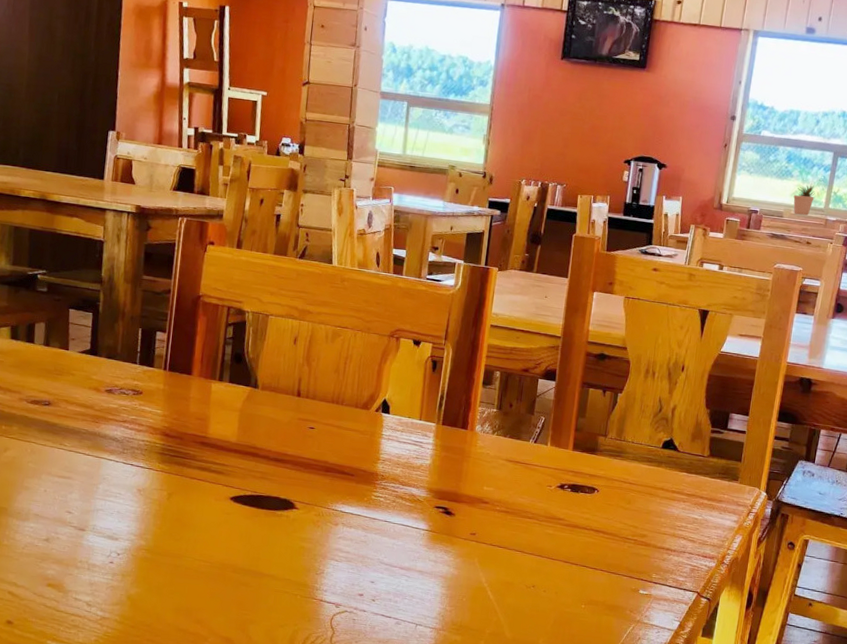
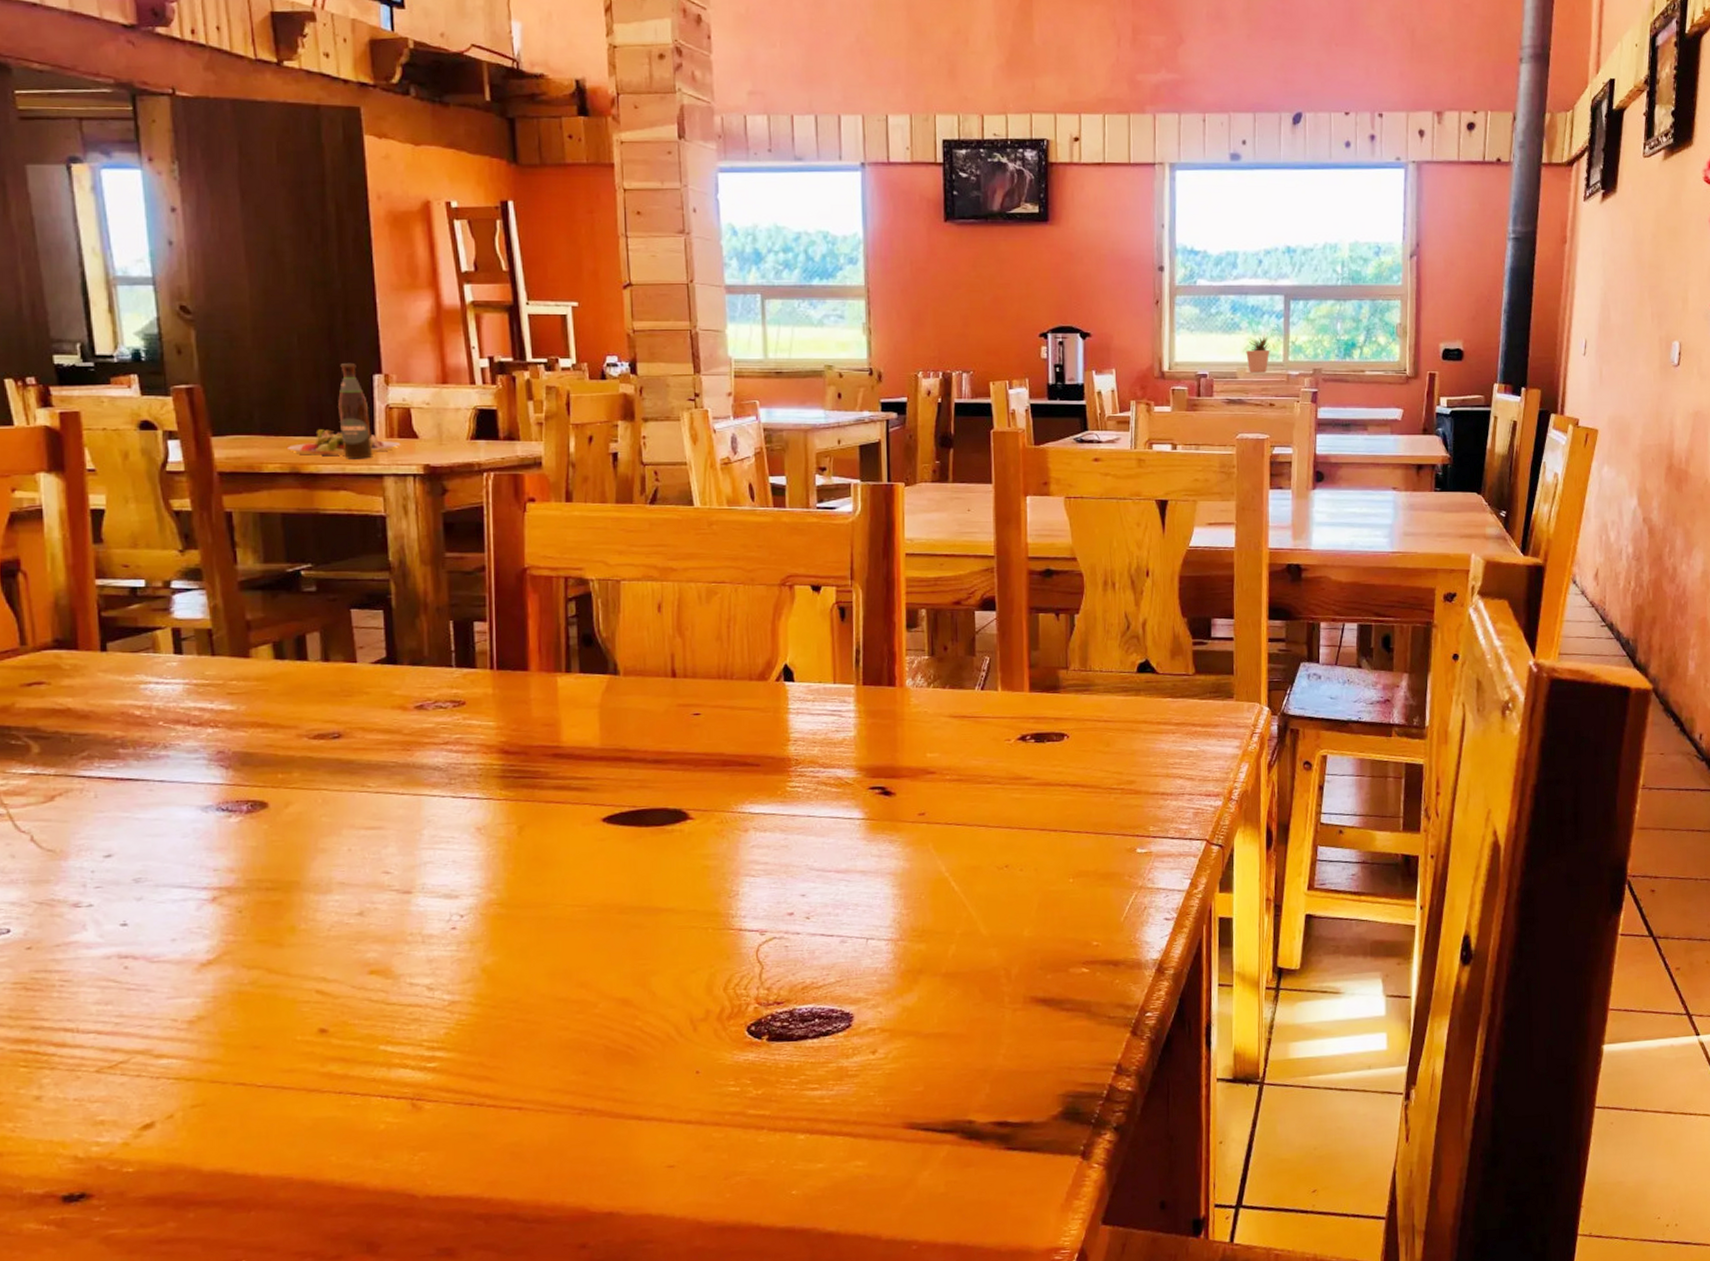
salad plate: none [40,168,122,191] -> present [288,429,401,455]
bottle: none [79,119,102,195] -> present [338,364,373,459]

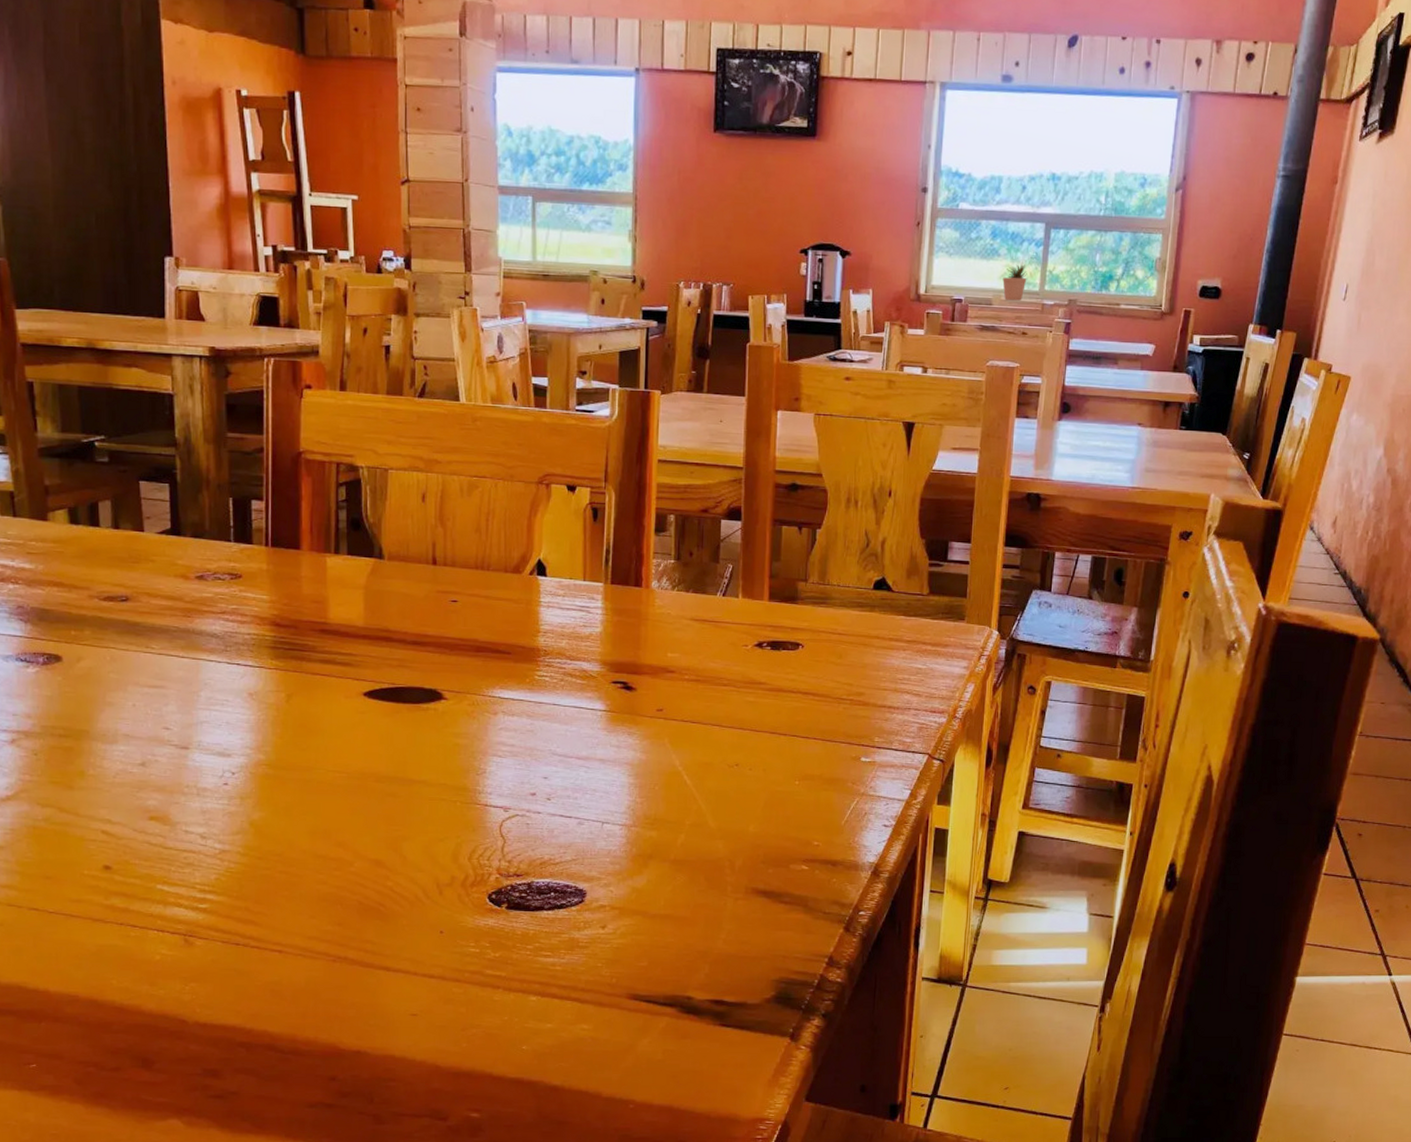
salad plate: present [288,429,401,455] -> none [85,307,189,334]
bottle: present [338,364,373,459] -> none [132,245,163,338]

